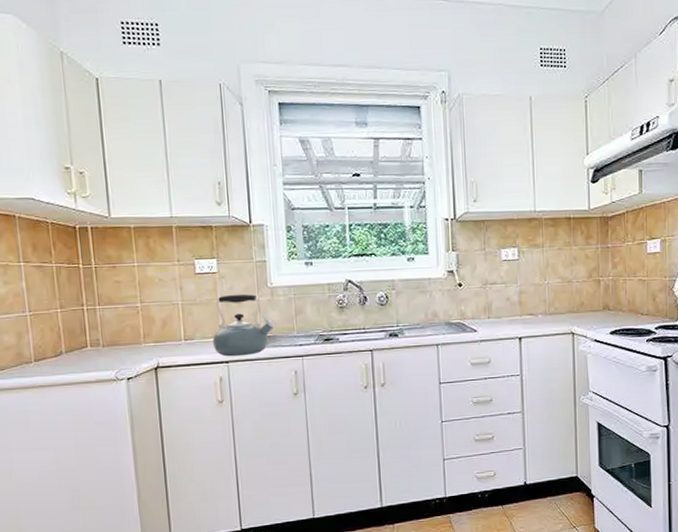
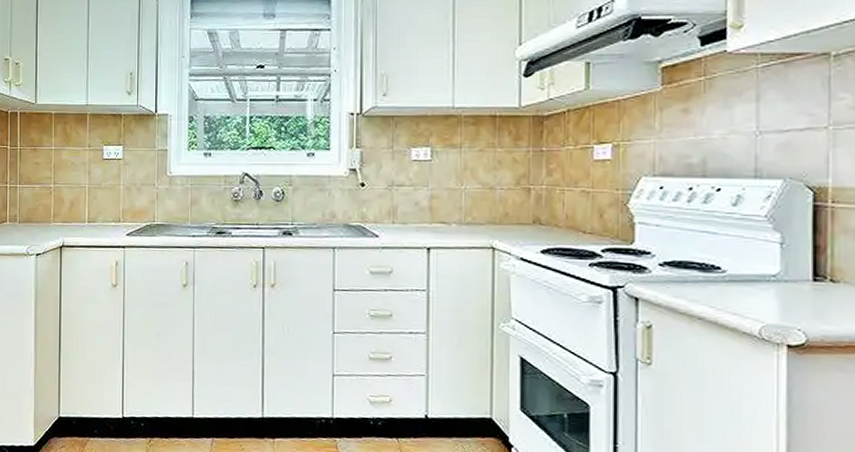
kettle: present [212,294,277,357] -> none [112,181,173,243]

